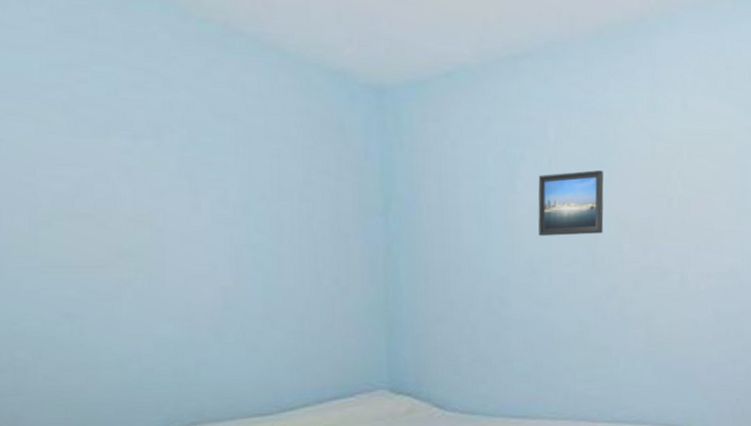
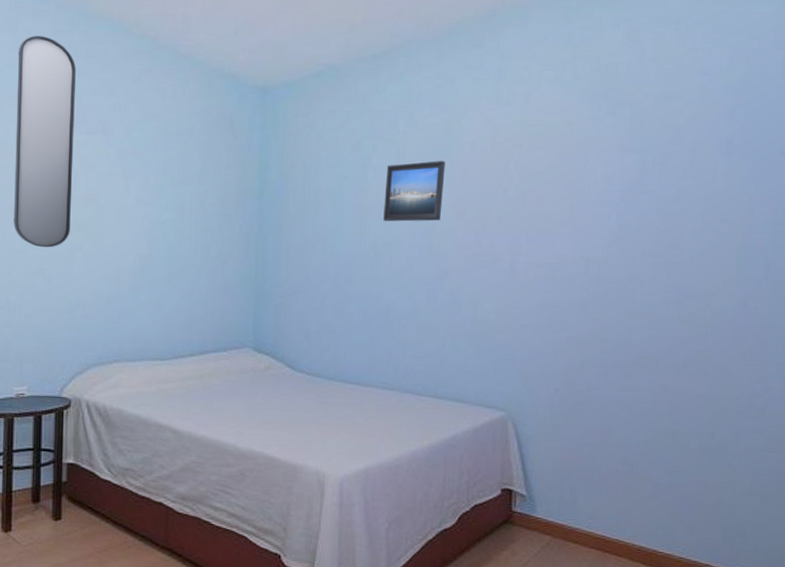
home mirror: none [9,9,112,286] -> present [14,36,77,248]

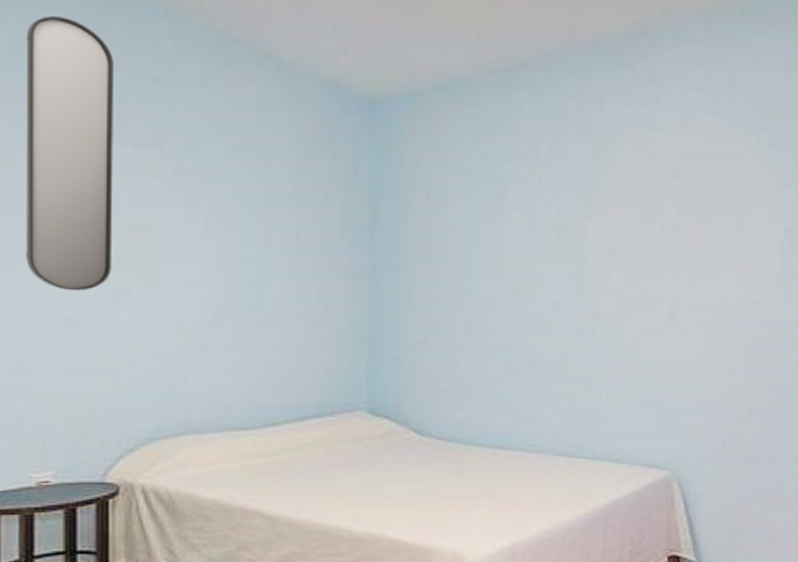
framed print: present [383,161,445,222] -> none [525,192,594,260]

